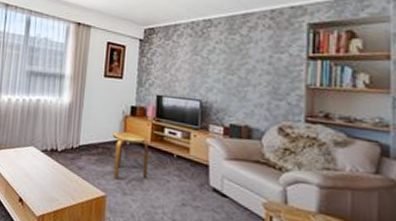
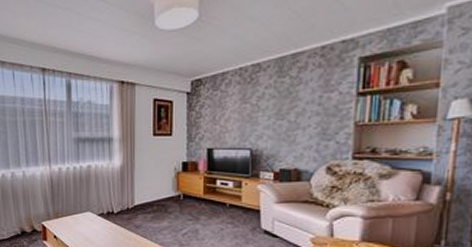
stool: present [112,131,149,180] -> none [166,188,202,233]

